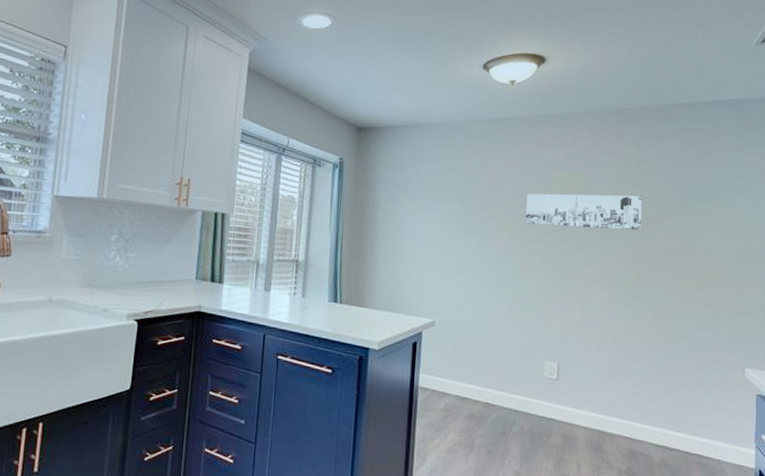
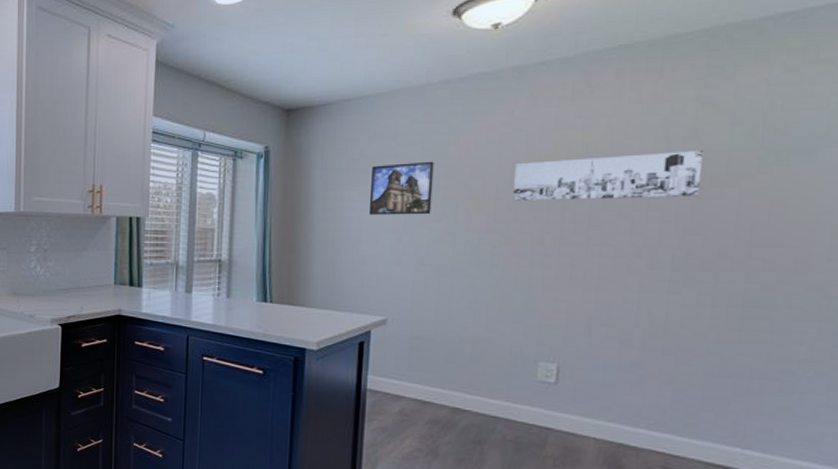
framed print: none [421,184,471,231] -> present [368,161,434,215]

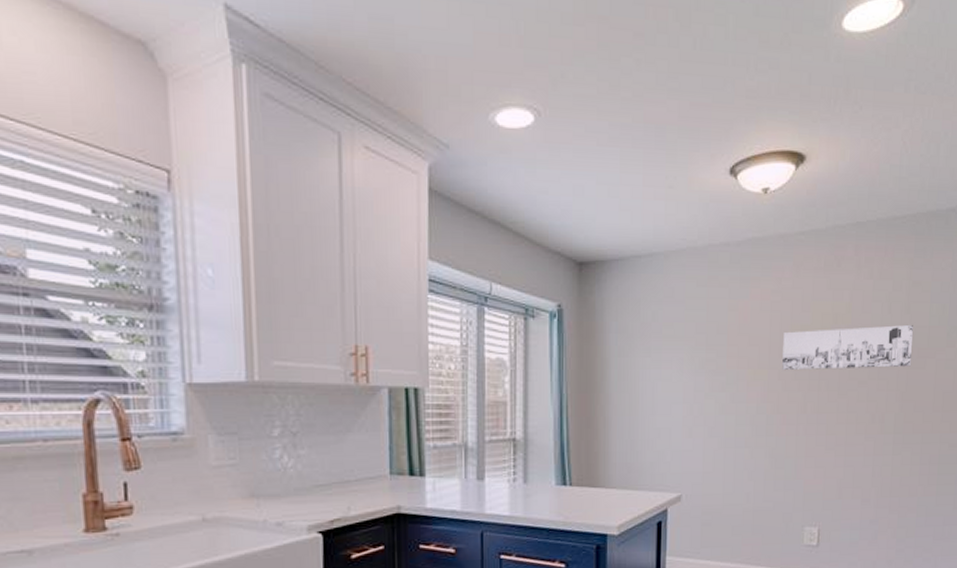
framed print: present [368,161,434,215] -> none [661,327,718,384]

